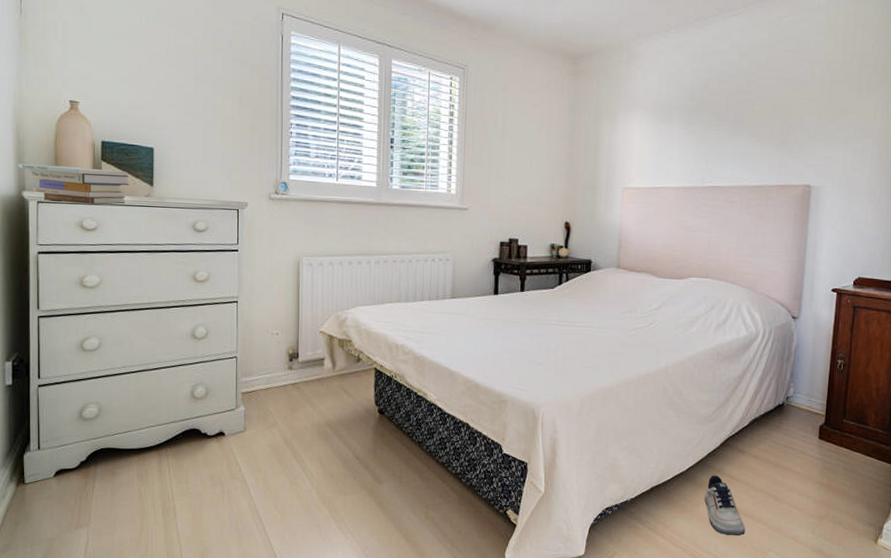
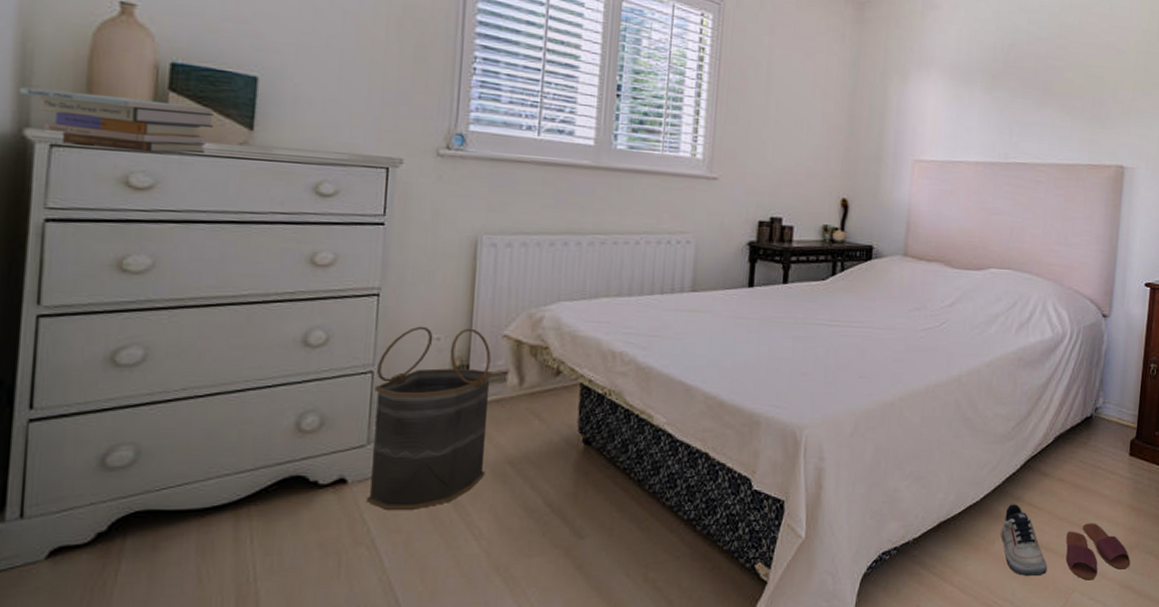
basket: none [237,324,314,456] -> present [366,326,493,510]
slippers: none [761,494,821,543] -> present [1065,523,1131,581]

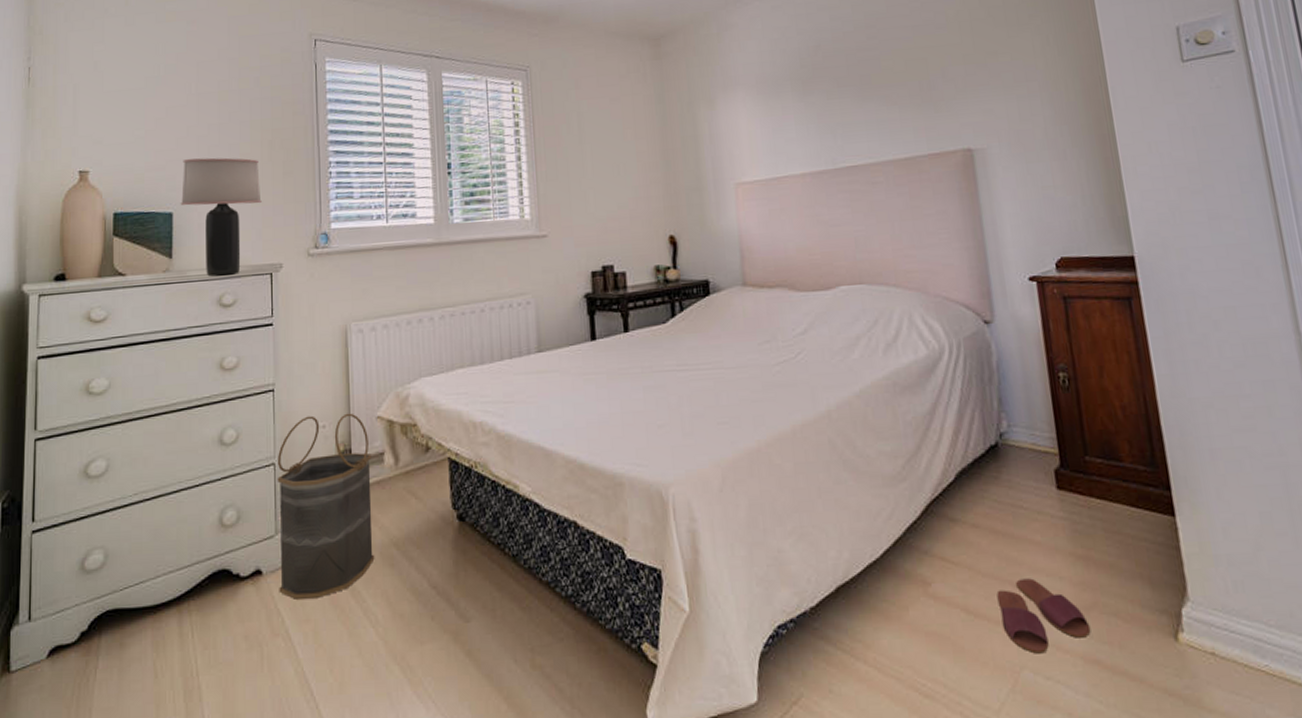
books: present [20,87,214,154] -> none [19,245,144,293]
table lamp: none [269,17,382,162] -> present [180,157,262,277]
shoe: present [1000,504,1048,577] -> none [912,559,982,651]

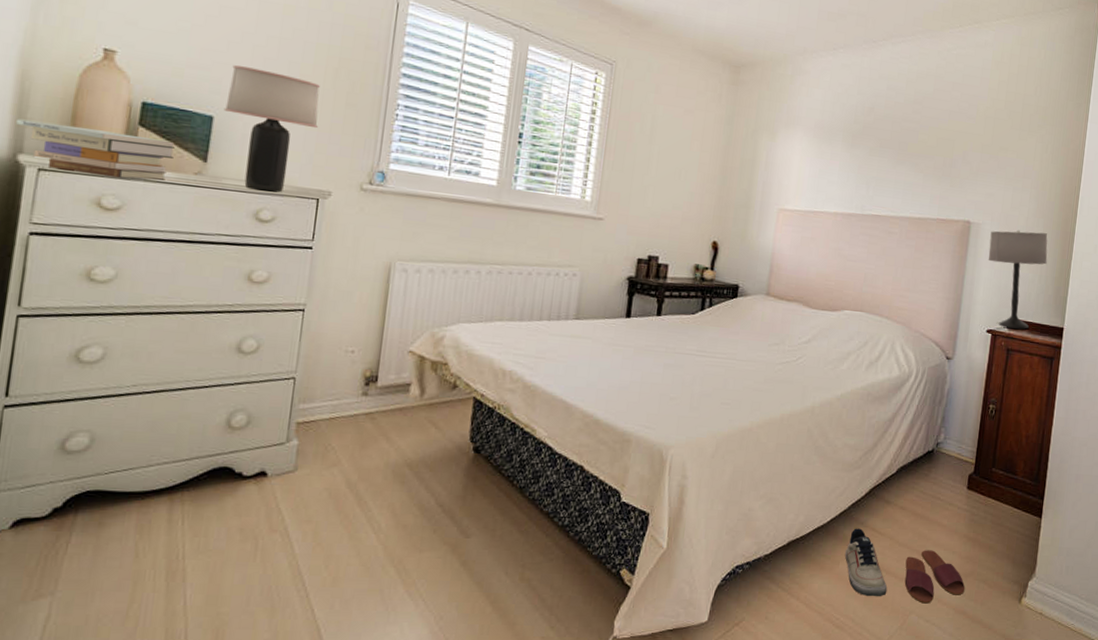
books: none [19,245,144,293] -> present [16,118,175,181]
basket: present [277,413,375,599] -> none [282,339,398,503]
shoe: none [912,559,982,651] -> present [844,528,888,597]
table lamp: none [1001,142,1087,271] -> present [988,230,1048,330]

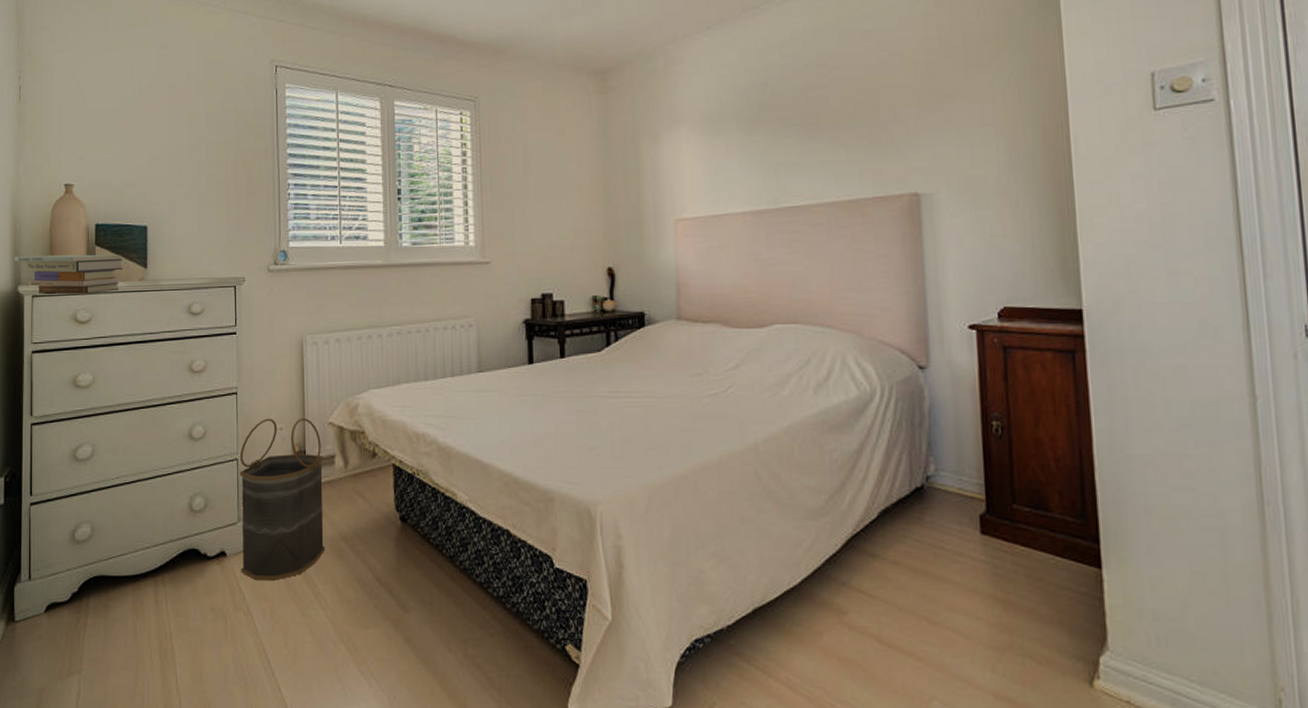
table lamp: present [223,65,320,193] -> none [154,176,227,287]
basket: none [282,339,398,503] -> present [239,418,325,580]
shoe: present [844,528,888,597] -> none [827,590,893,678]
slippers: present [904,550,965,604] -> none [911,616,1004,687]
table lamp: present [988,230,1048,330] -> none [950,190,1039,320]

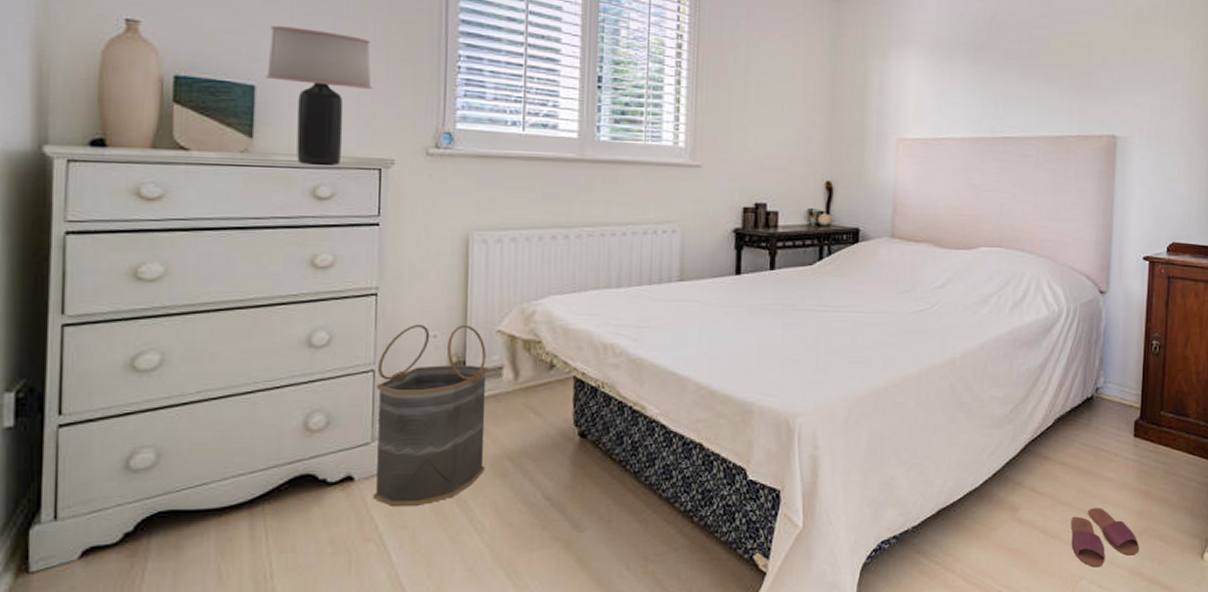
books: present [14,254,122,295] -> none [38,106,215,164]
table lamp: none [154,176,227,287] -> present [265,26,372,165]
slippers: none [911,616,1004,687] -> present [1071,507,1140,567]

